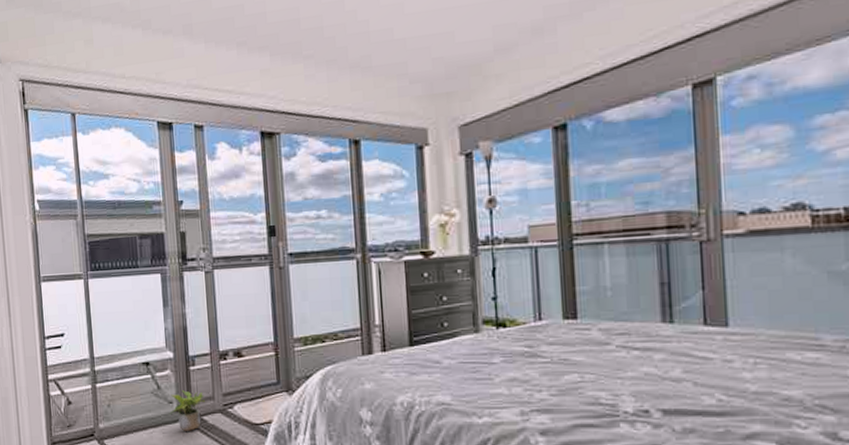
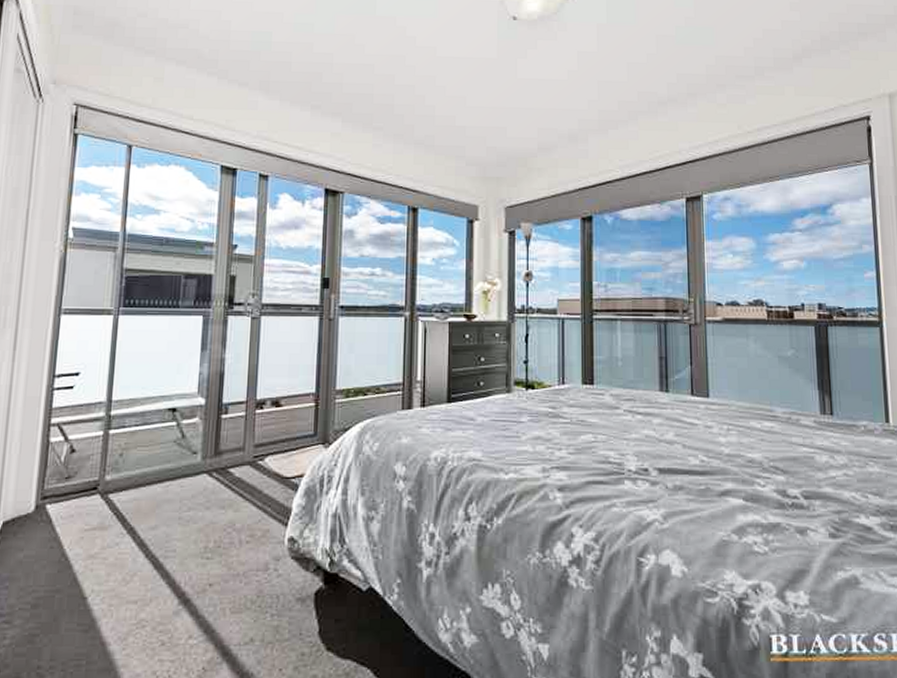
potted plant: present [170,390,205,431] -> none [192,440,234,485]

